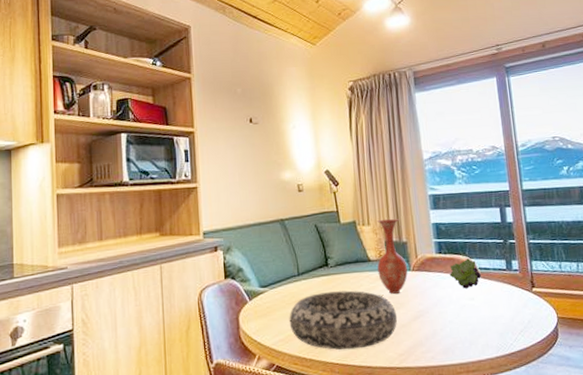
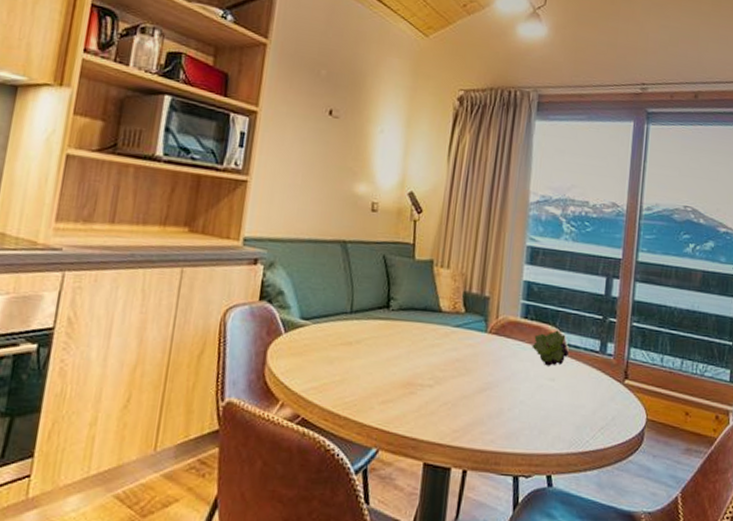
decorative bowl: present [289,290,398,350] -> none [328,339,460,415]
vase: present [377,218,408,294] -> none [447,264,485,357]

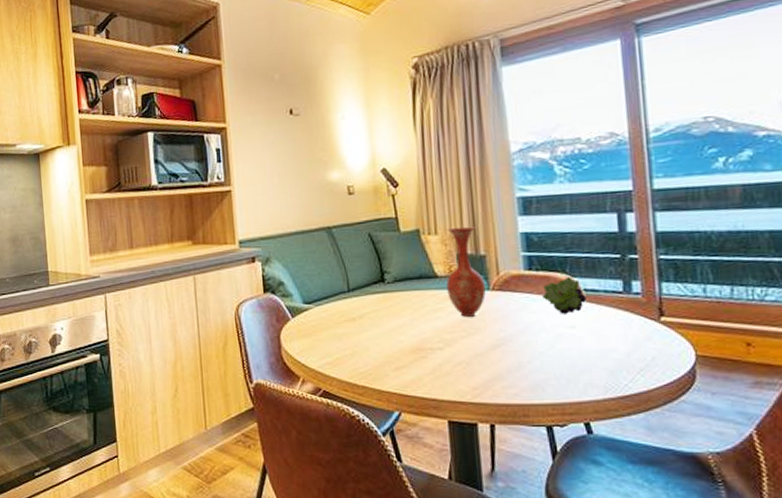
vase: none [447,264,485,357] -> present [446,226,487,317]

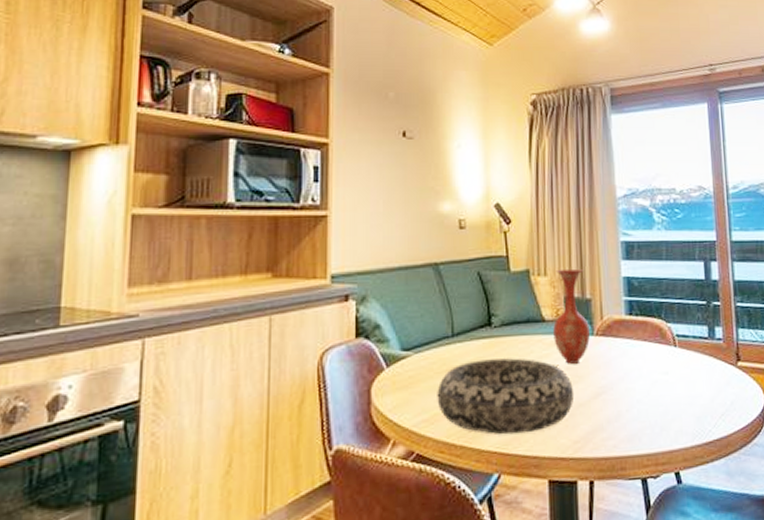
decorative bowl: none [337,311,472,379] -> present [437,358,575,435]
fruit: present [542,277,588,314] -> none [641,322,679,360]

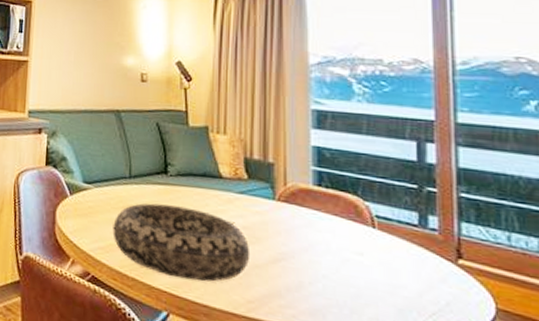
vase: present [553,268,591,364] -> none [230,129,272,225]

